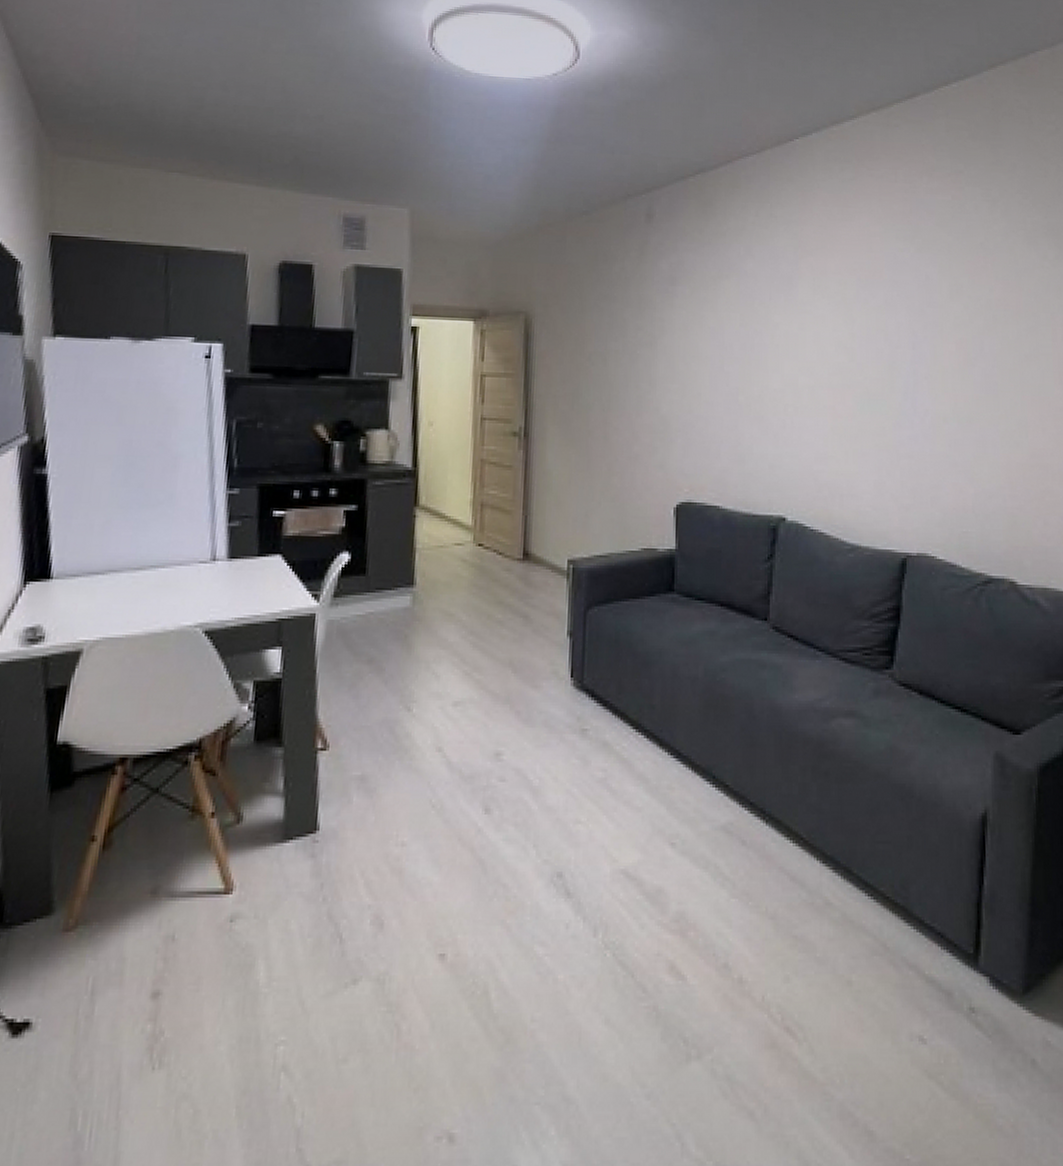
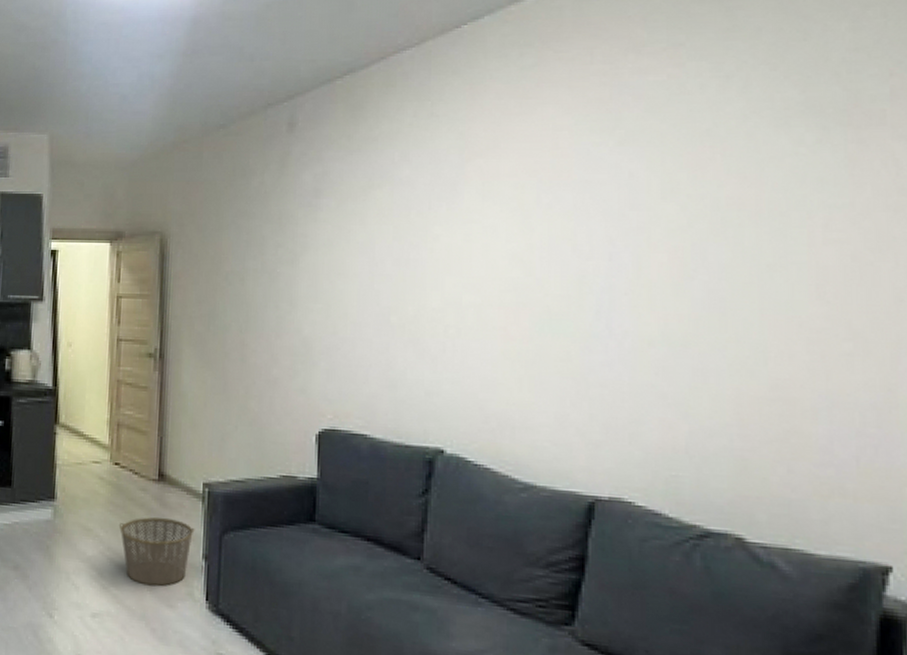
basket: none [482,597,560,668] -> present [118,517,195,587]

